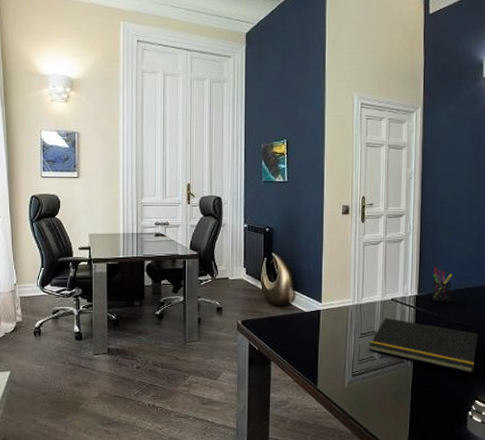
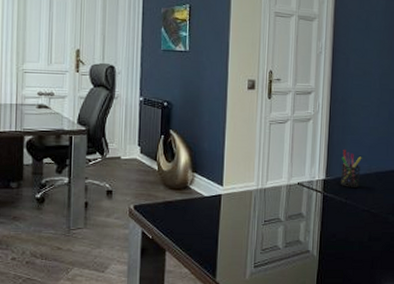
notepad: present [369,317,479,373] -> none [273,203,387,264]

